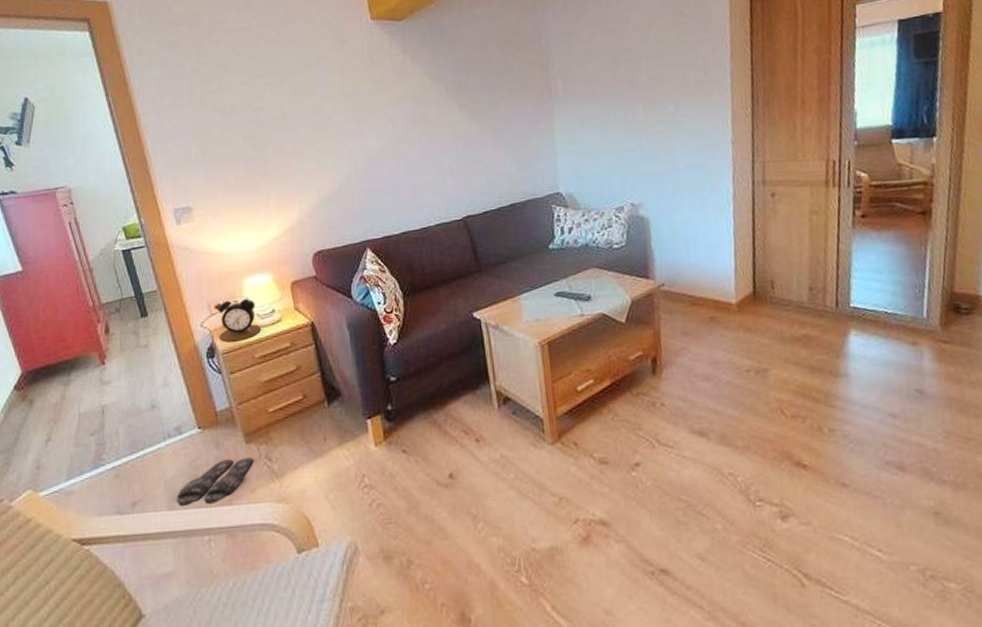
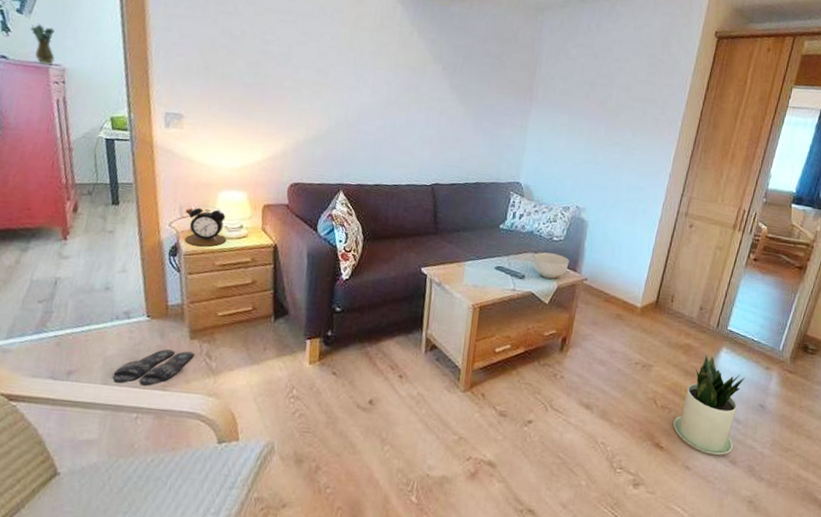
vase: none [31,150,59,191] -> present [30,23,55,65]
bowl: none [594,263,639,294] -> present [532,252,570,279]
planter: none [812,343,896,464] -> present [673,355,745,456]

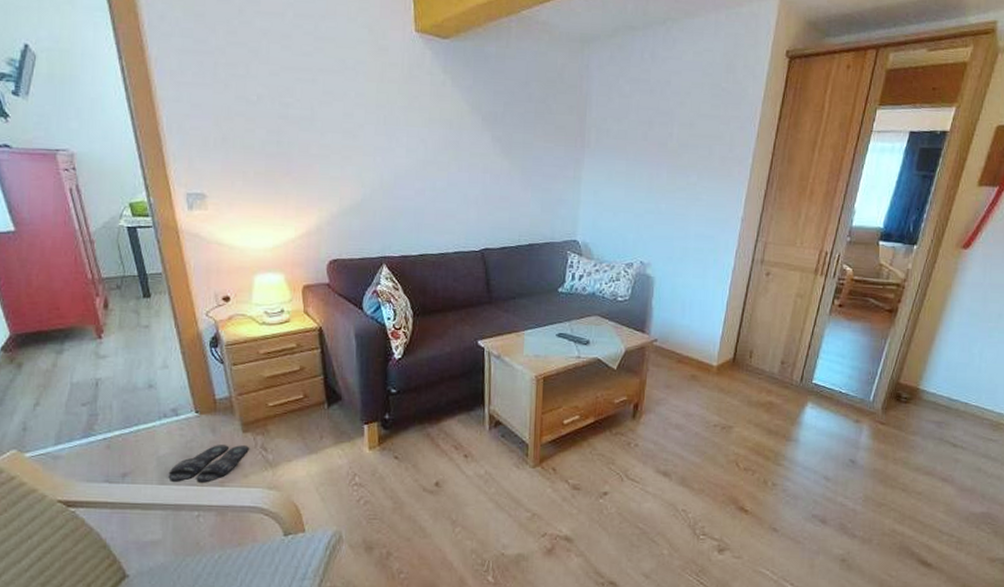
vase: present [30,23,55,65] -> none [29,105,61,151]
alarm clock: present [184,205,226,247] -> none [224,291,268,335]
bowl: present [532,252,570,279] -> none [596,314,637,342]
planter: present [673,355,745,456] -> none [758,412,833,516]

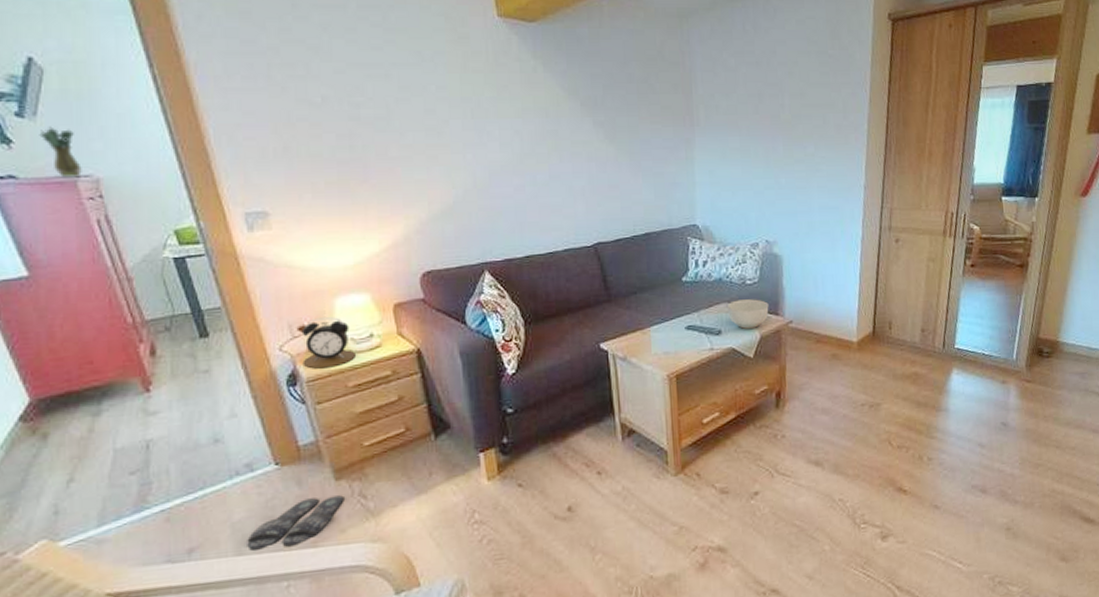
vase: none [29,105,61,151] -> present [39,126,82,178]
alarm clock: none [224,291,268,335] -> present [301,317,355,369]
bowl: none [596,314,637,342] -> present [726,299,769,329]

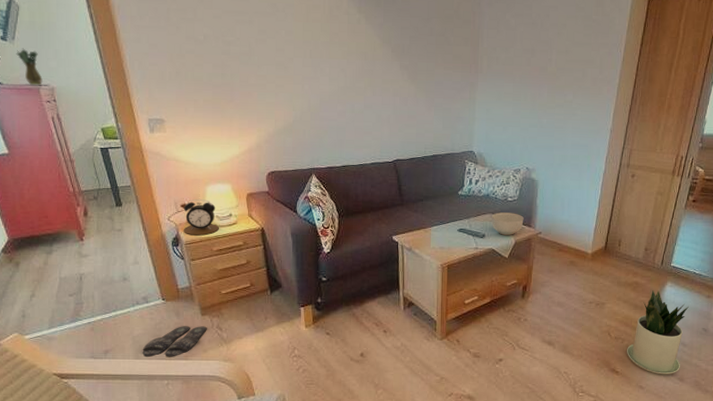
planter: none [914,380,982,488] -> present [627,290,689,375]

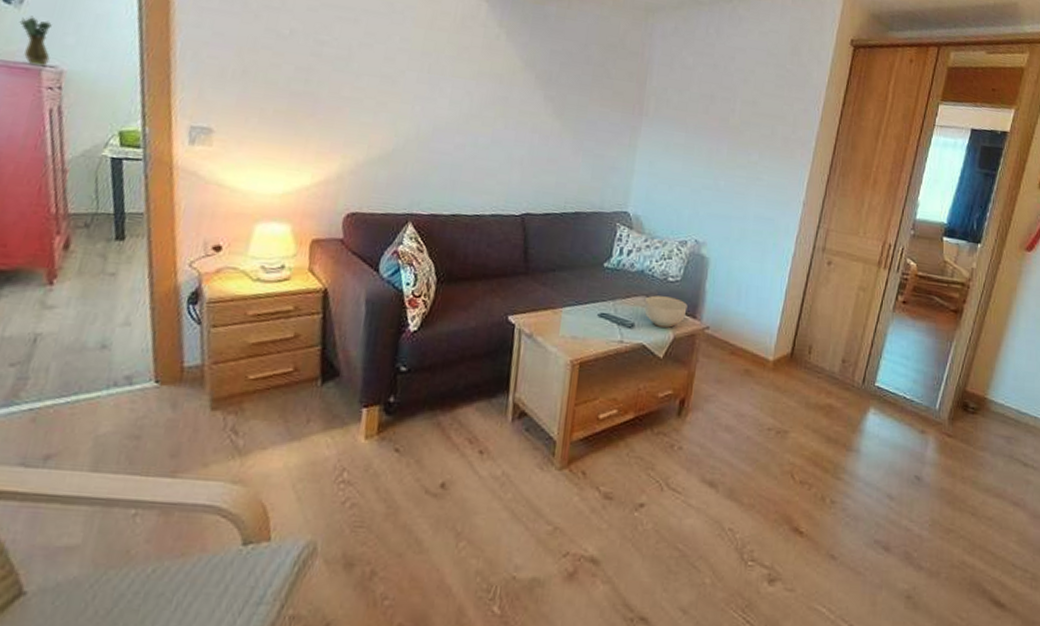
slippers: present [142,326,207,358] -> none [104,424,216,474]
alarm clock: present [183,199,219,236] -> none [208,240,263,293]
planter: present [627,290,689,375] -> none [815,418,897,541]

